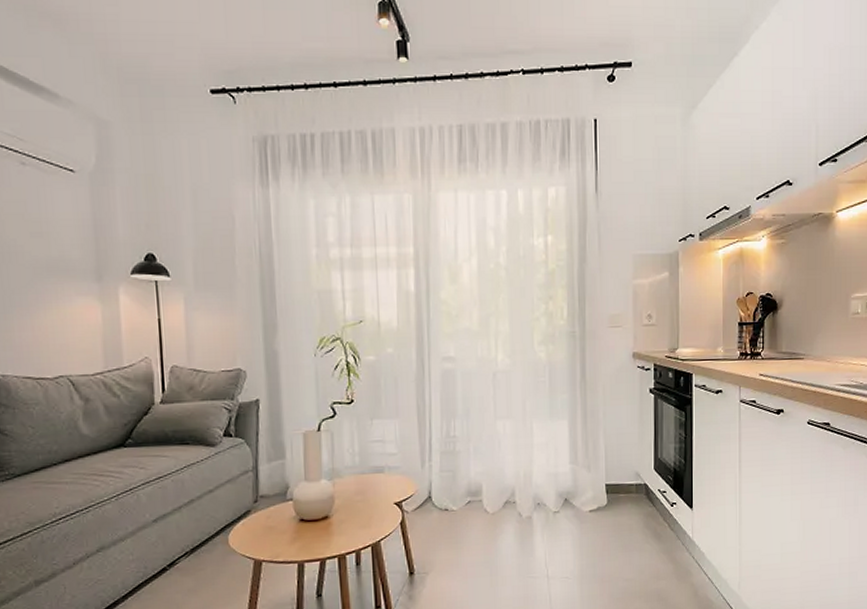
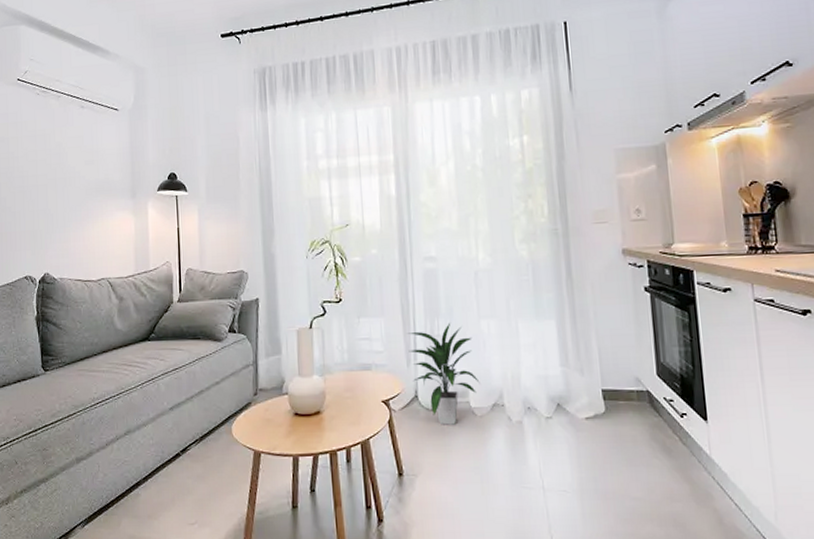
indoor plant: none [423,423,494,524] -> present [407,322,480,425]

